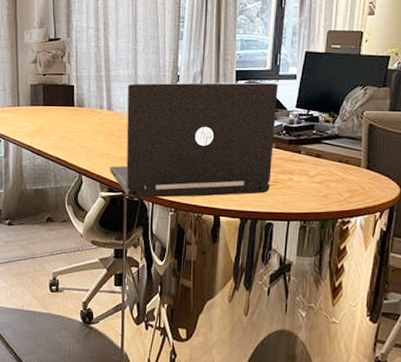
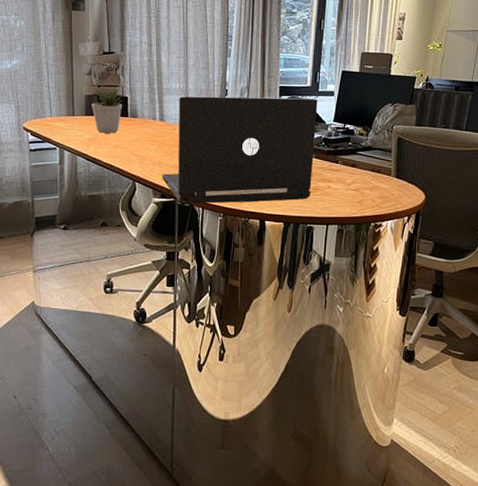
potted plant: none [37,74,68,124] -> present [91,86,122,133]

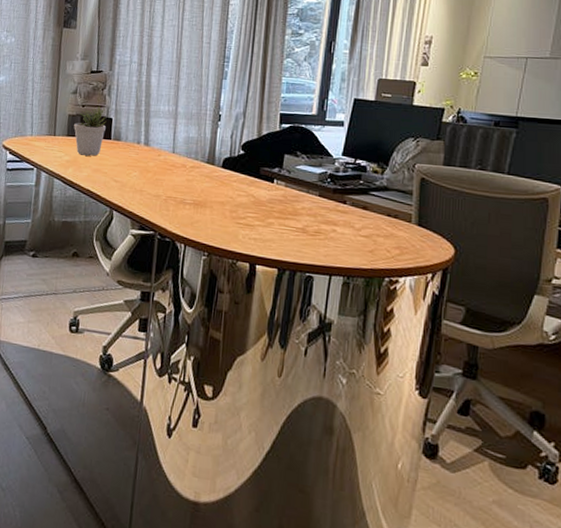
laptop: present [162,96,318,204] -> none [142,120,325,244]

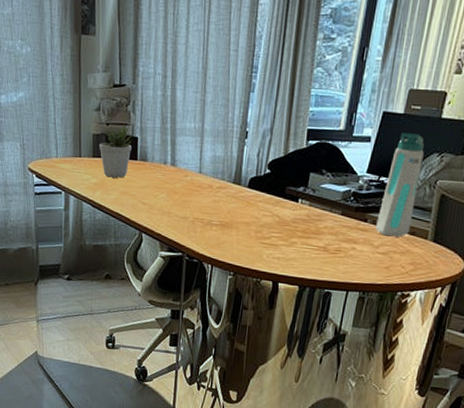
water bottle: none [356,118,399,220] -> present [375,133,424,237]

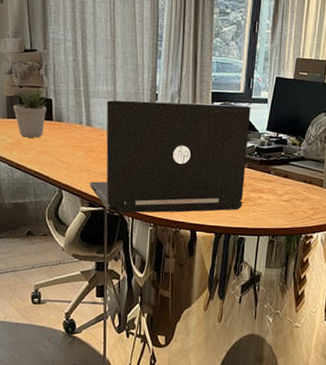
laptop: none [170,138,351,262] -> present [90,100,251,213]
water bottle: present [375,133,424,237] -> none [278,95,313,186]

